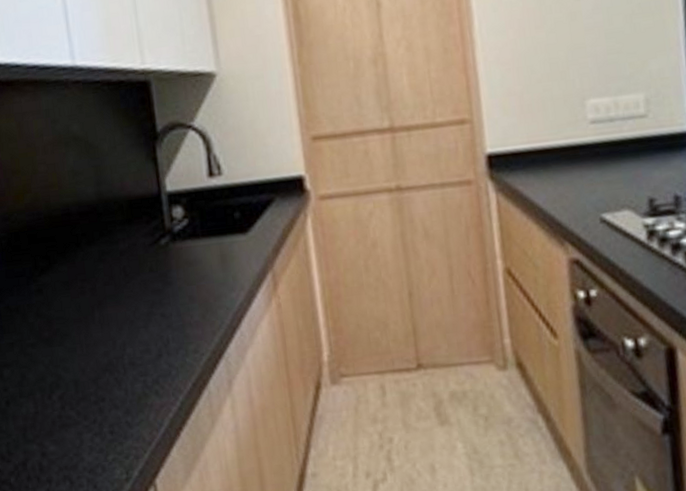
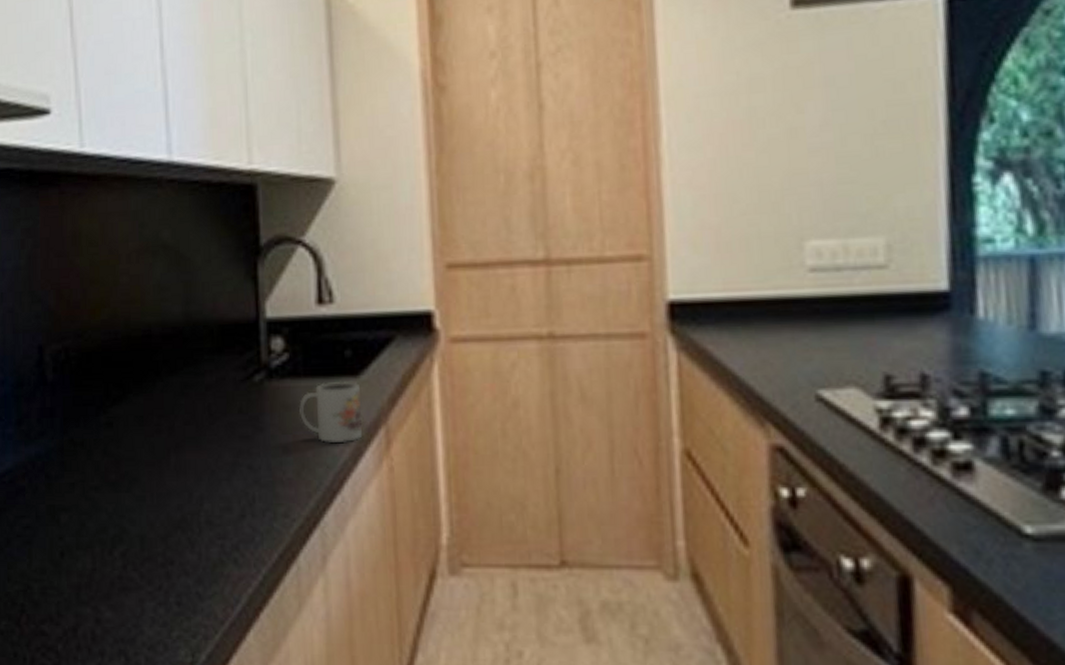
mug: none [200,238,253,289] -> present [299,381,362,443]

